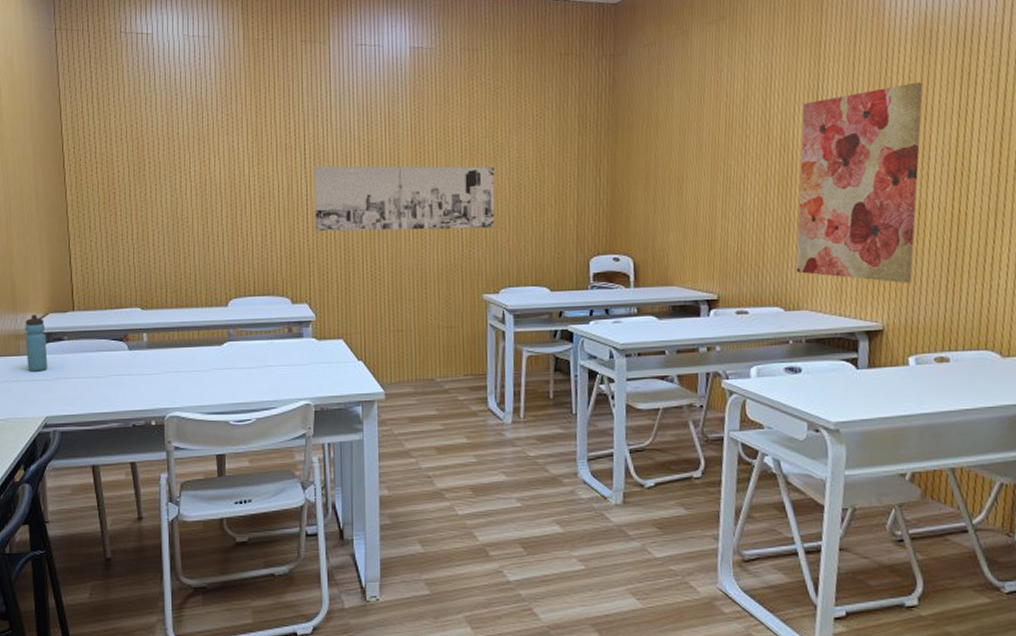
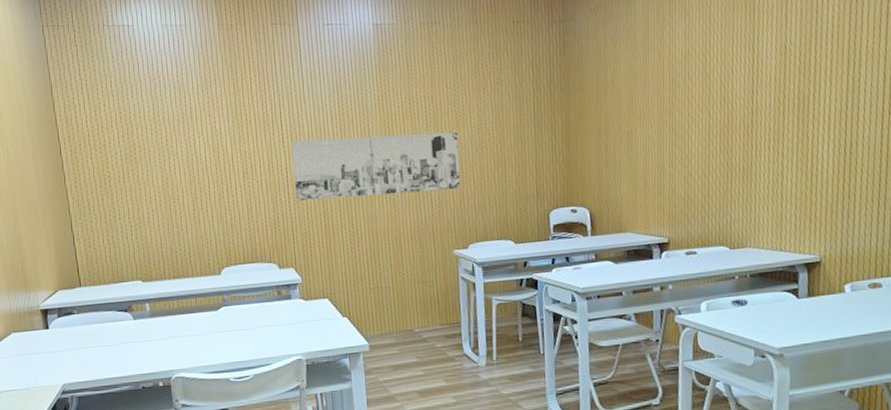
water bottle: present [25,314,48,372] -> none [37,291,61,345]
wall art: present [796,82,923,283] -> none [739,29,852,218]

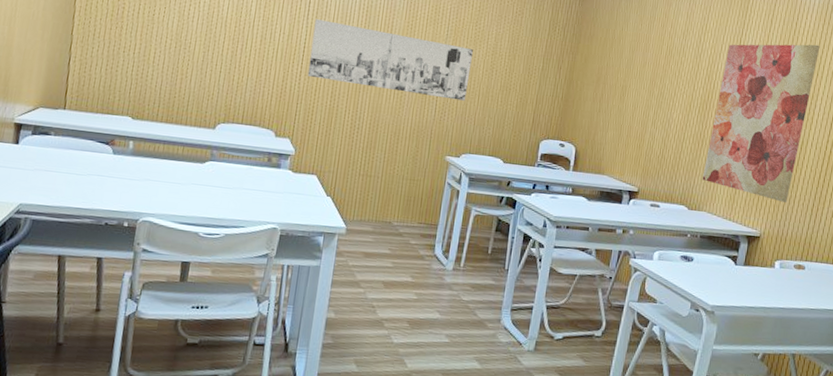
wall art: none [739,29,852,218] -> present [702,44,820,203]

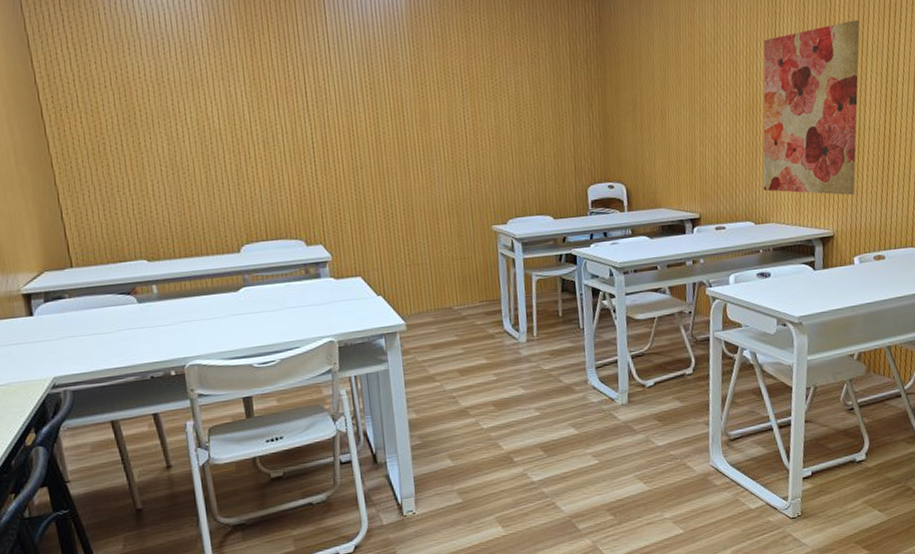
wall art: present [307,19,473,101] -> none [317,104,499,174]

